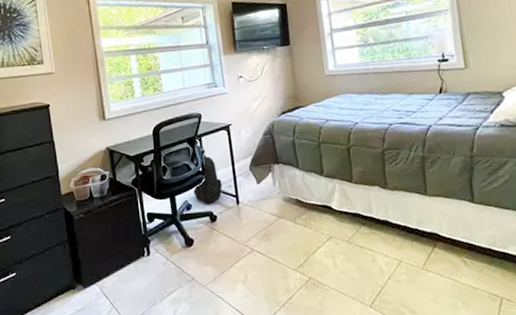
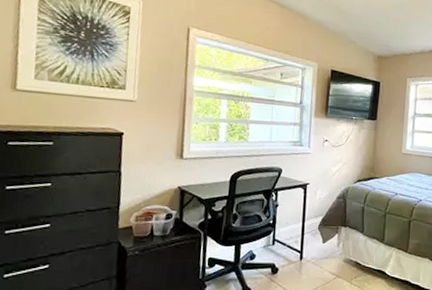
backpack: present [193,153,223,204] -> none [260,207,290,256]

